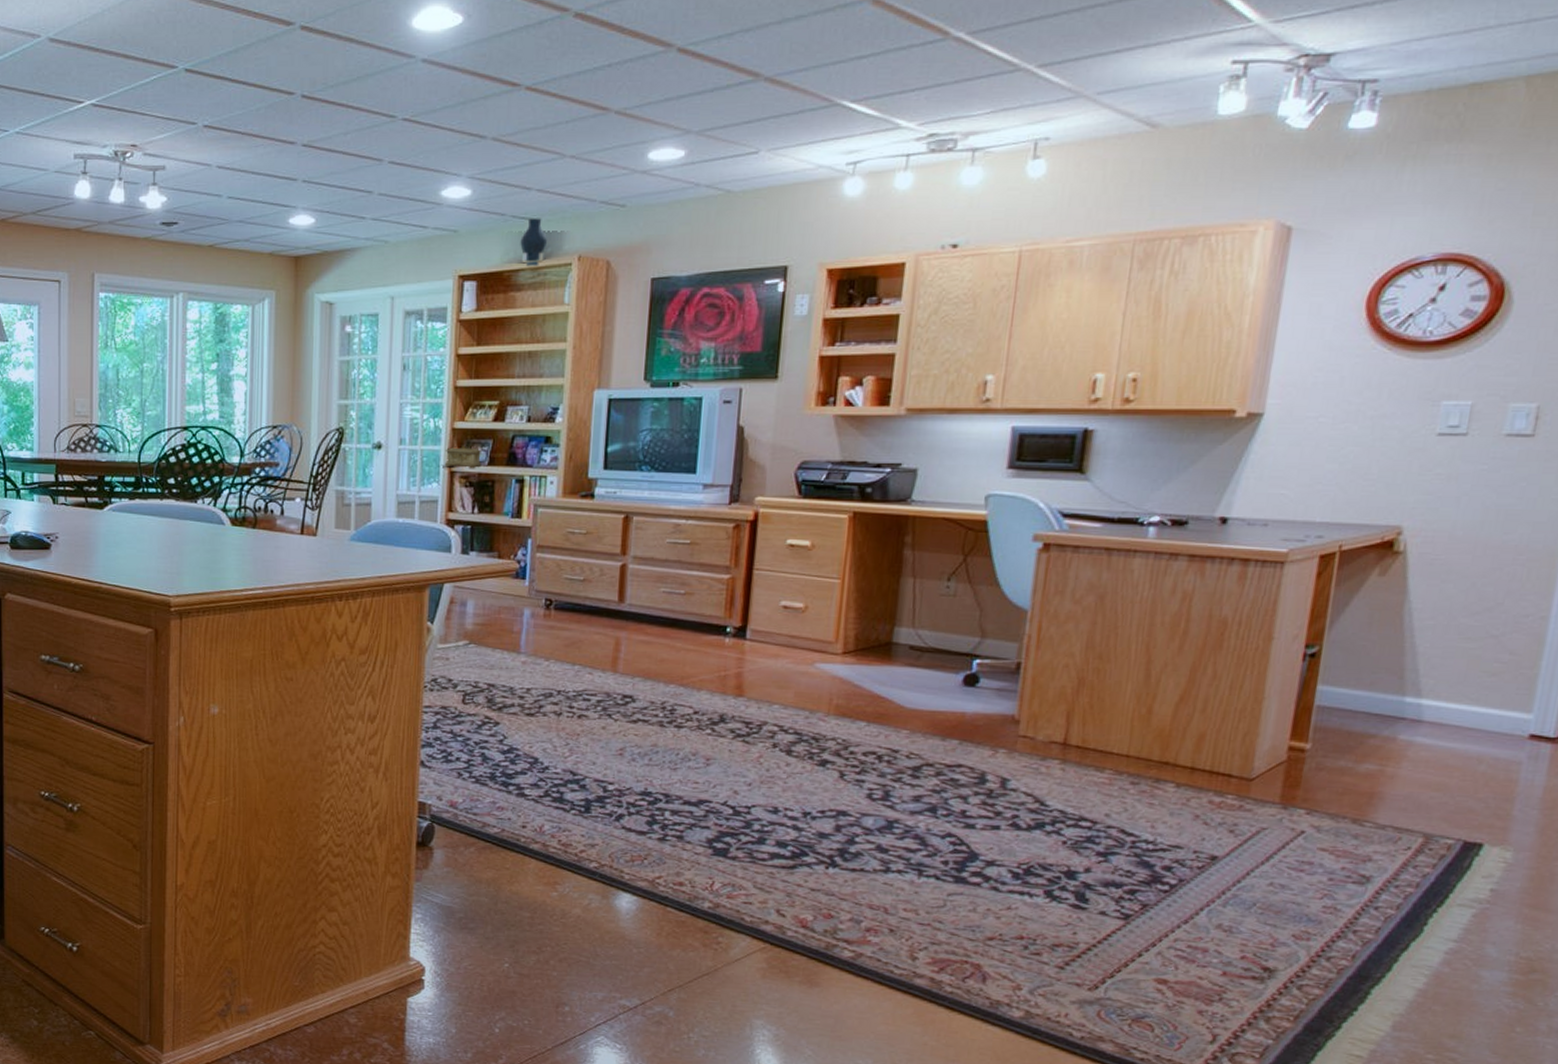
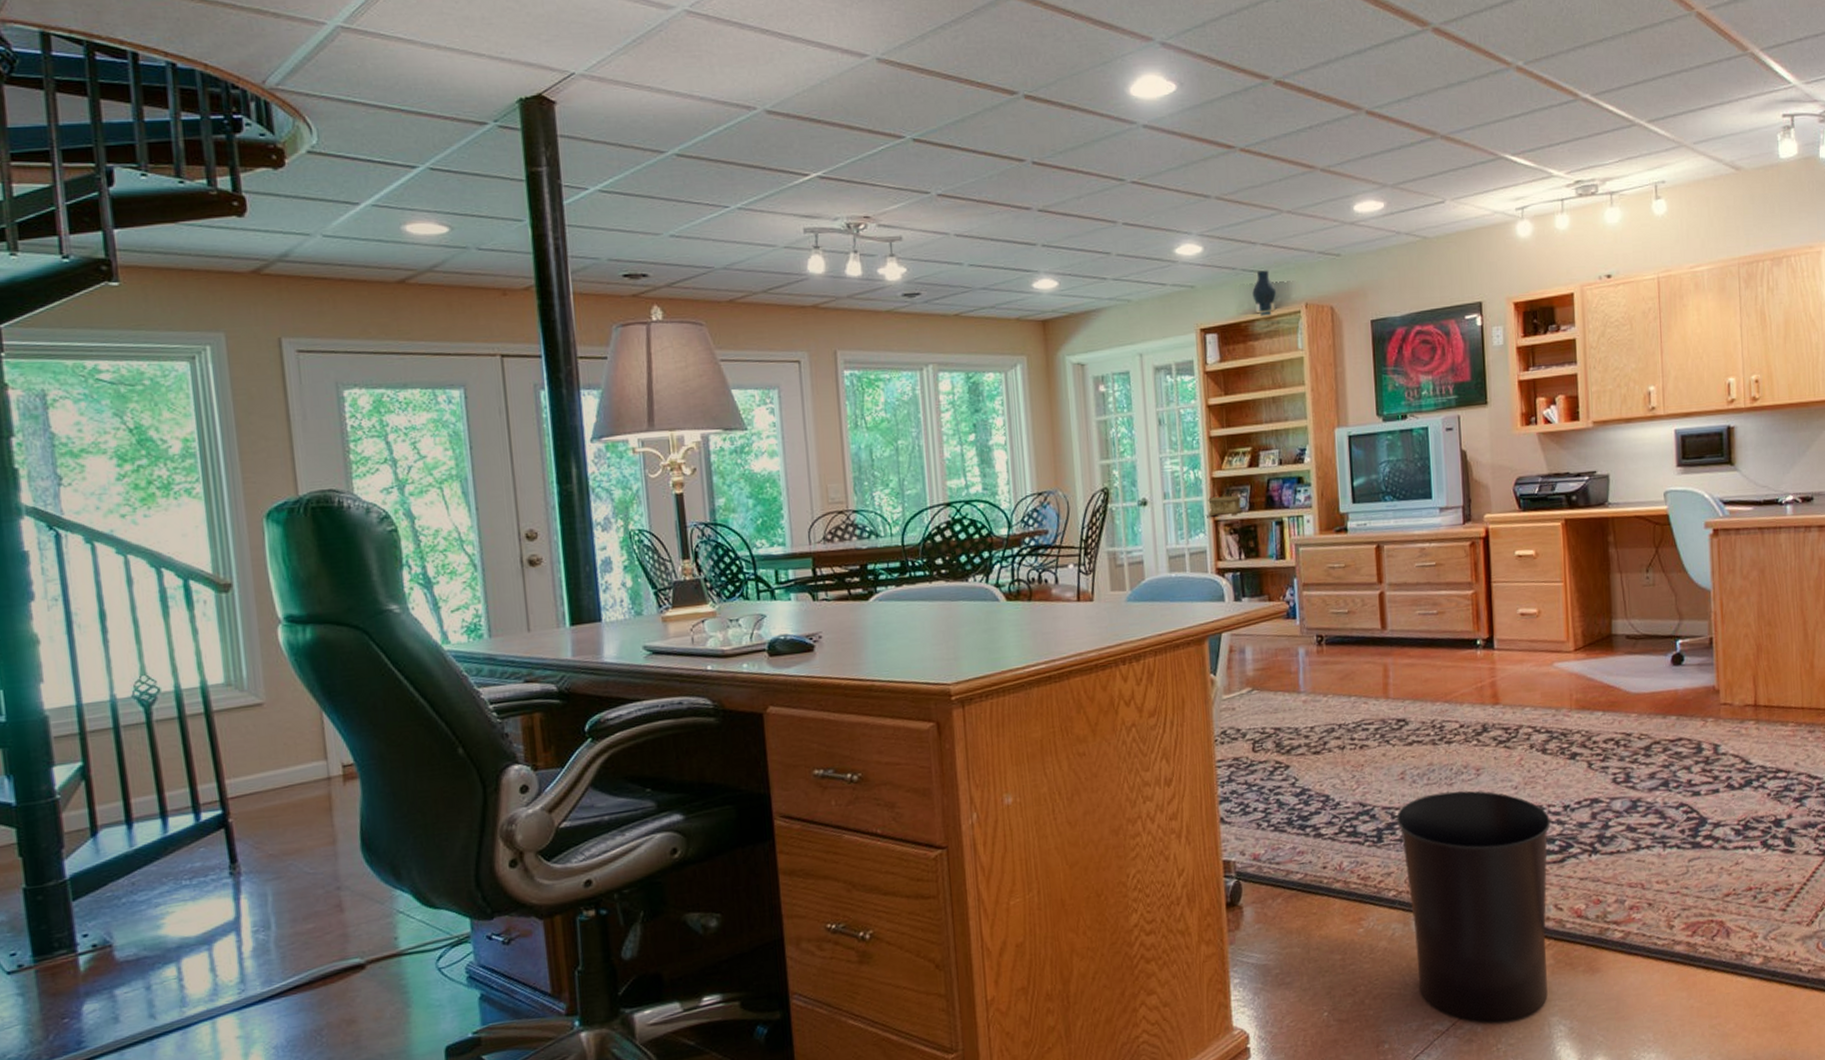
waste bin: none [609,775,785,1013] -> present [1397,790,1550,1022]

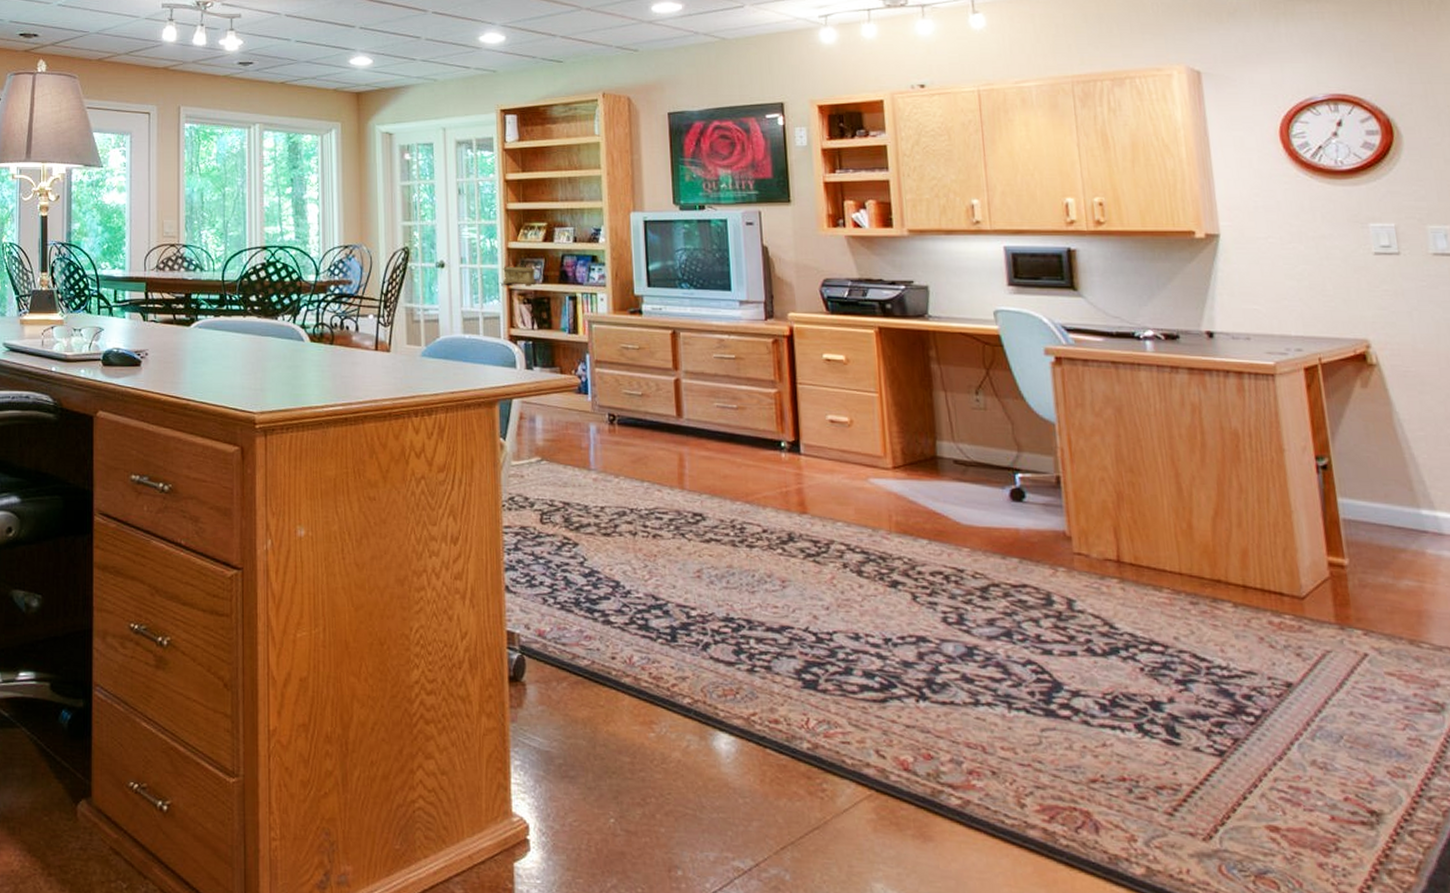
vase: present [1252,270,1277,316] -> none [551,60,575,102]
waste bin: present [1397,790,1550,1022] -> none [692,599,870,876]

